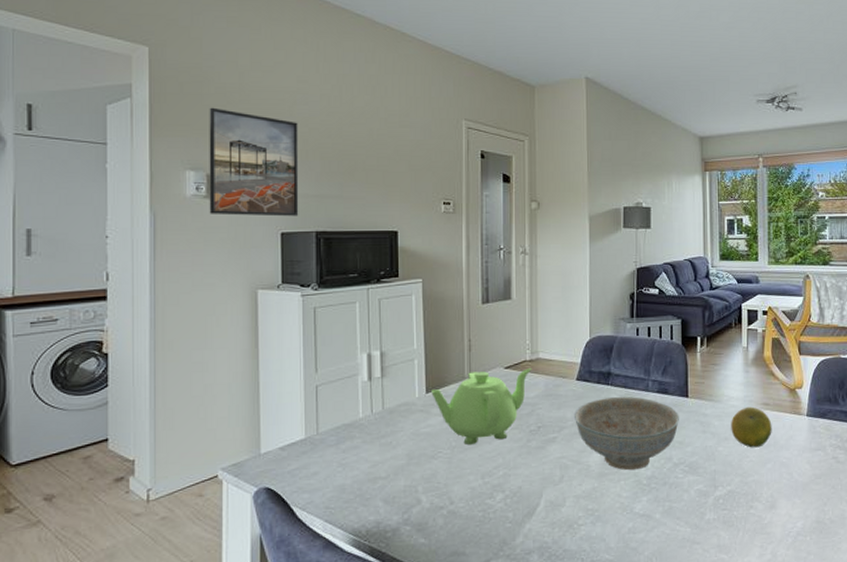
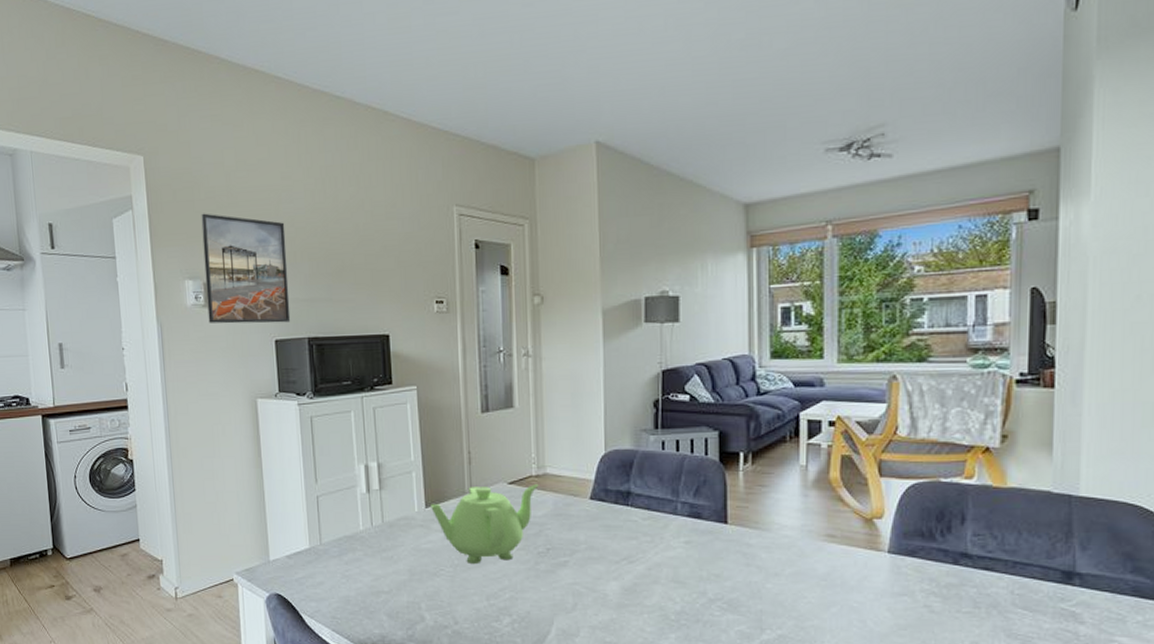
decorative bowl: present [573,397,680,471] -> none [587,520,717,603]
fruit: present [731,406,772,448] -> none [783,538,839,587]

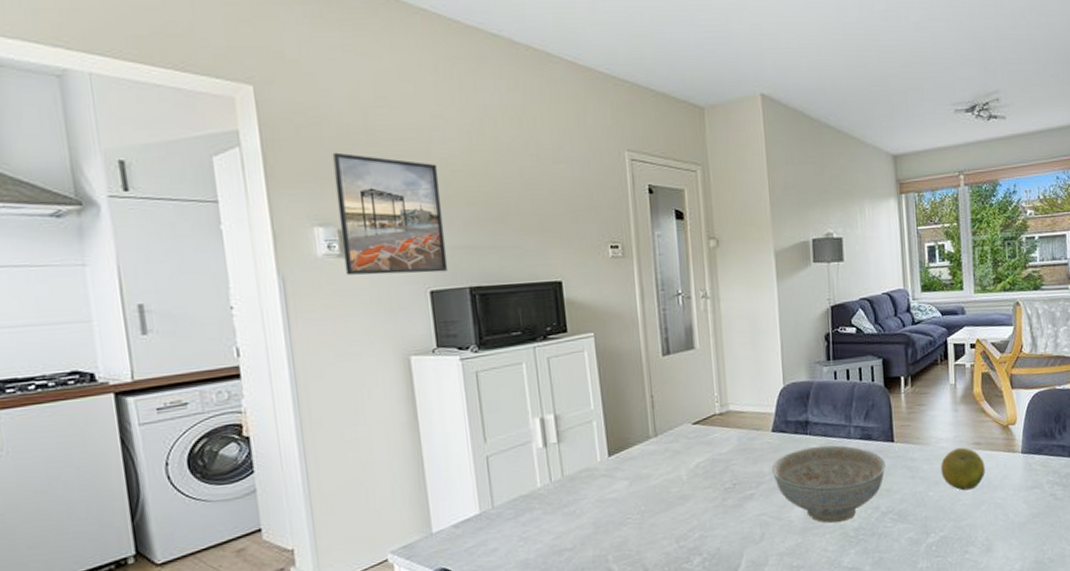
teapot: present [431,484,539,565] -> none [614,422,723,509]
decorative bowl: none [587,520,717,603] -> present [771,445,886,524]
fruit: none [783,538,839,587] -> present [941,447,985,491]

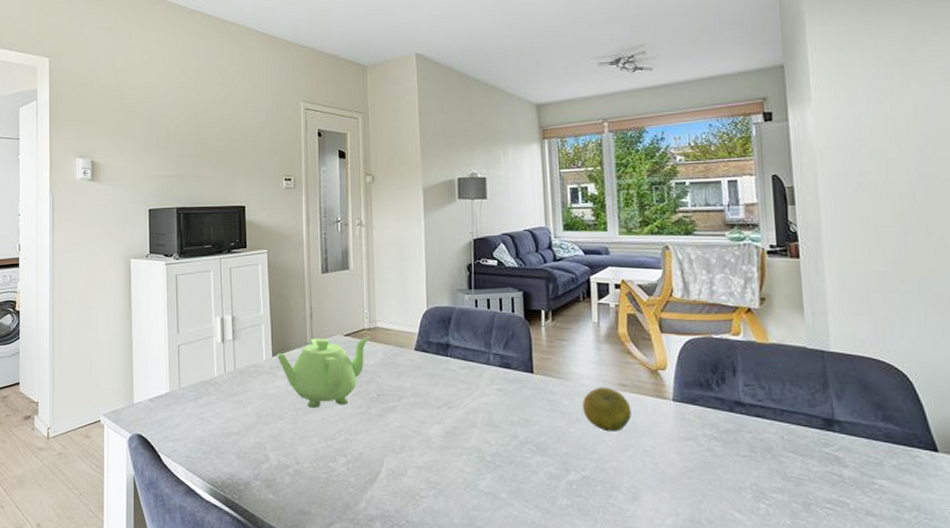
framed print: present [332,152,448,275] -> none [93,104,163,195]
teapot: none [614,422,723,509] -> present [277,337,371,409]
decorative bowl: present [771,445,886,524] -> none [413,369,525,446]

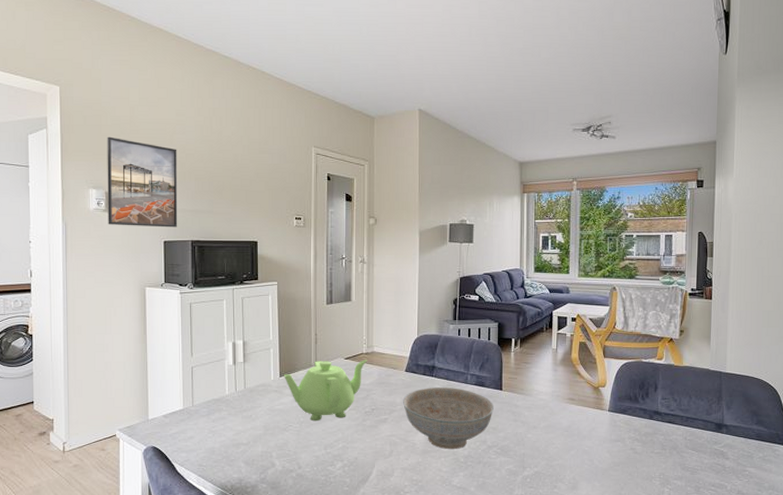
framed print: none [93,104,163,195] -> present [107,136,178,228]
decorative bowl: none [413,369,525,446] -> present [402,387,495,450]
fruit: present [582,387,632,432] -> none [539,401,576,436]

